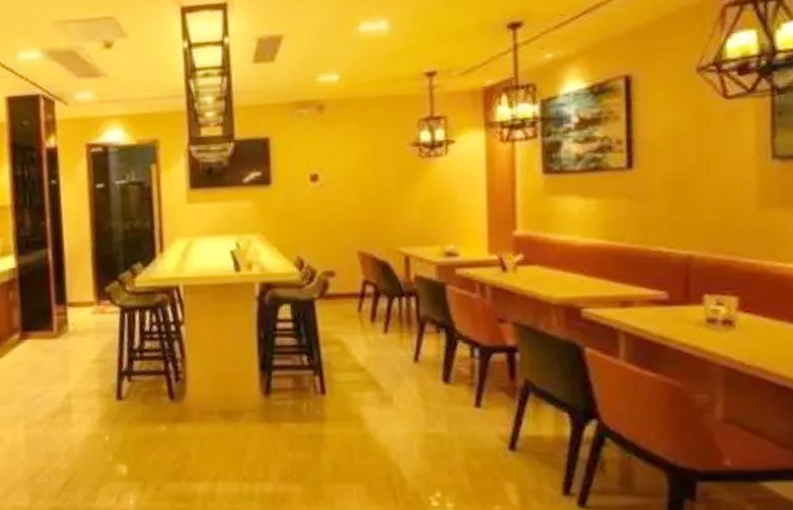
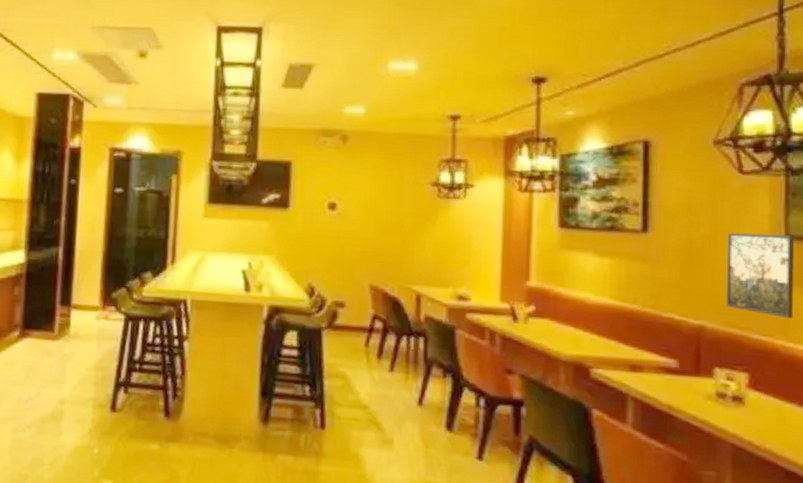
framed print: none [713,156,781,239] -> present [725,232,794,319]

